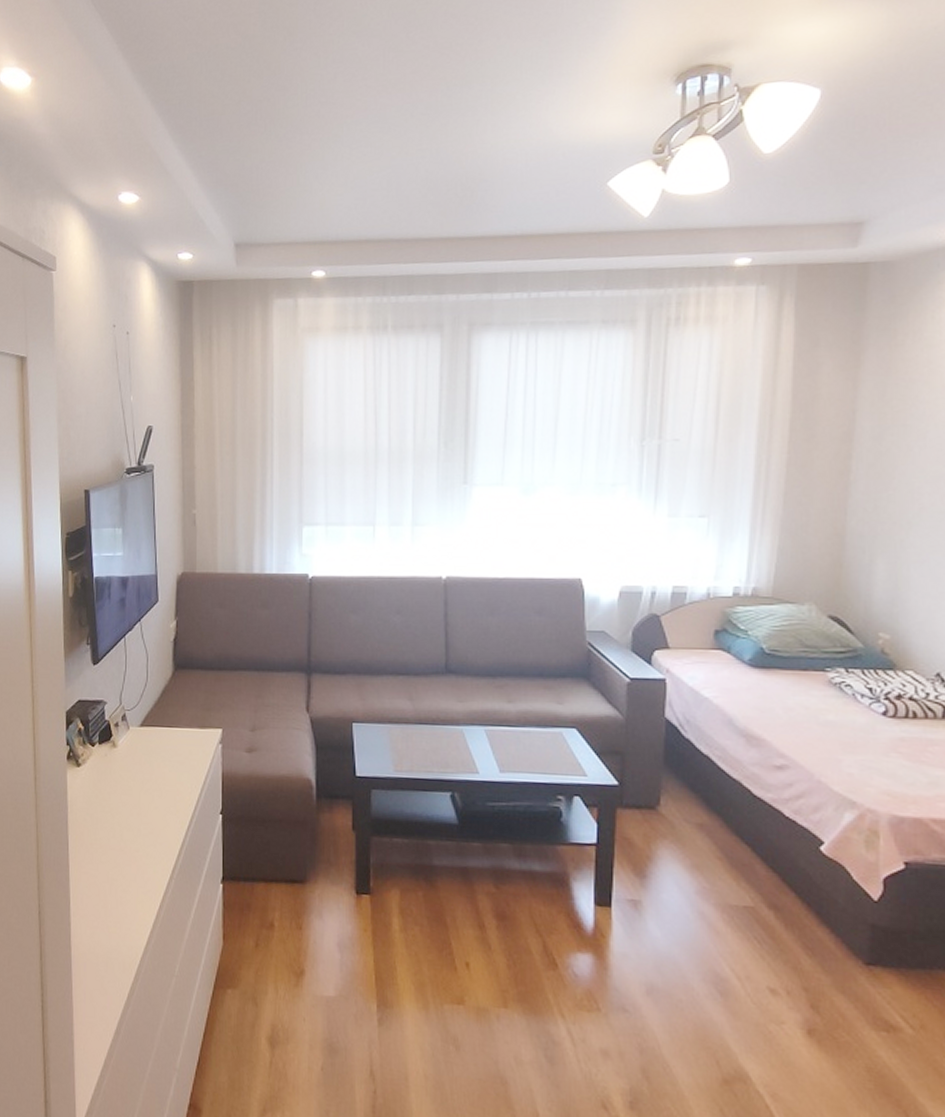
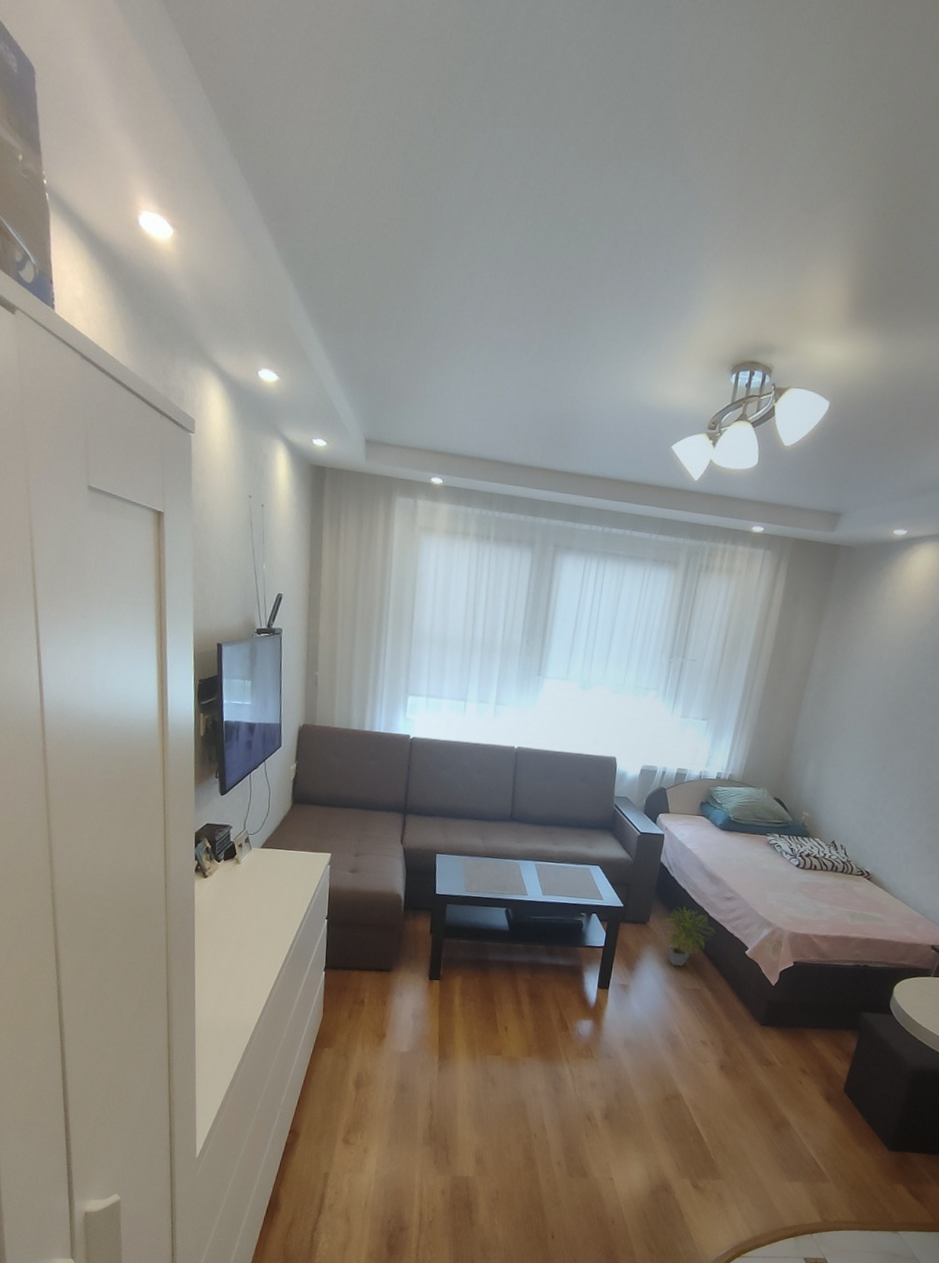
potted plant: none [679,779,766,872] -> present [661,905,716,967]

